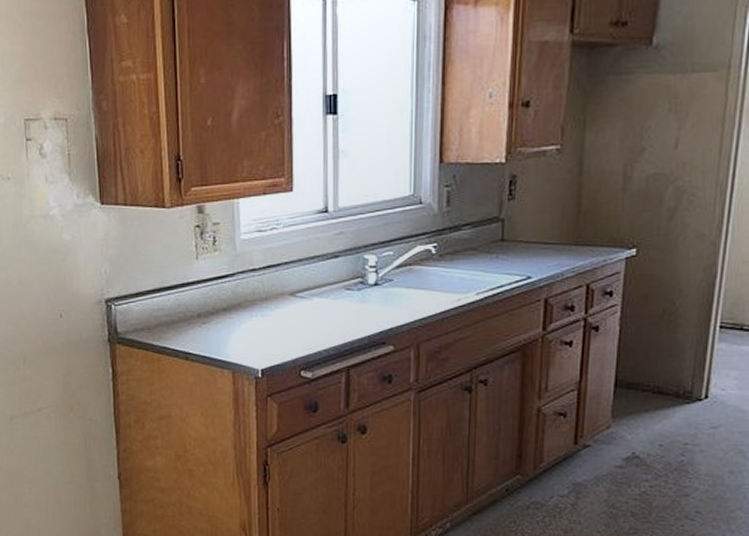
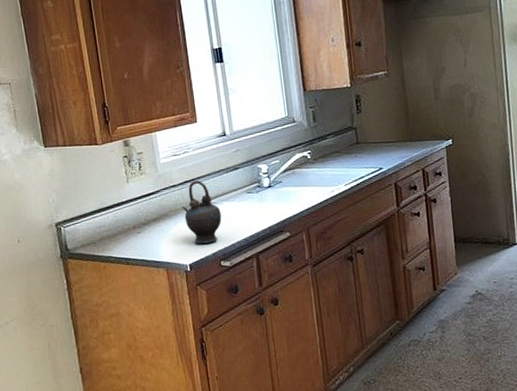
teapot: none [261,266,309,346] -> present [182,180,222,244]

